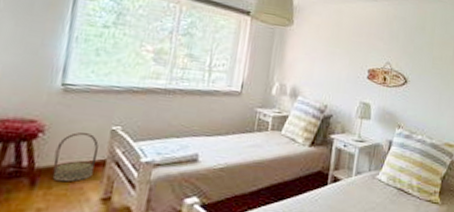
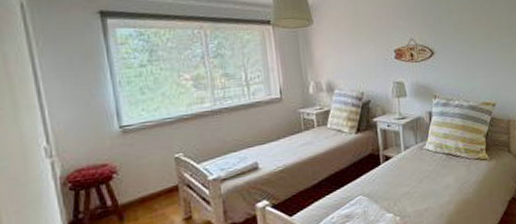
basket: present [52,132,99,183] -> none [132,165,170,213]

